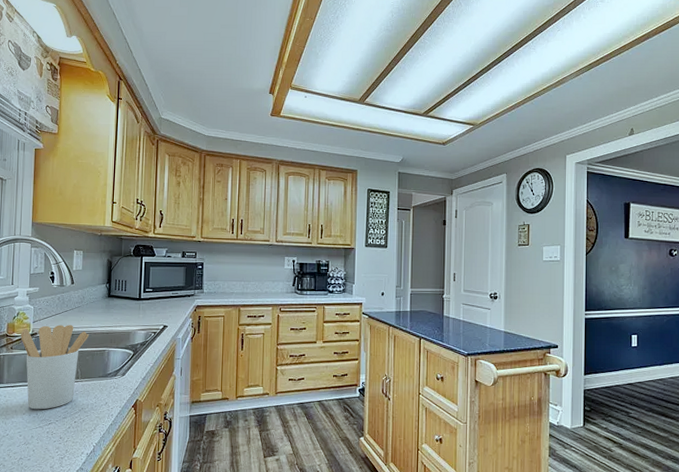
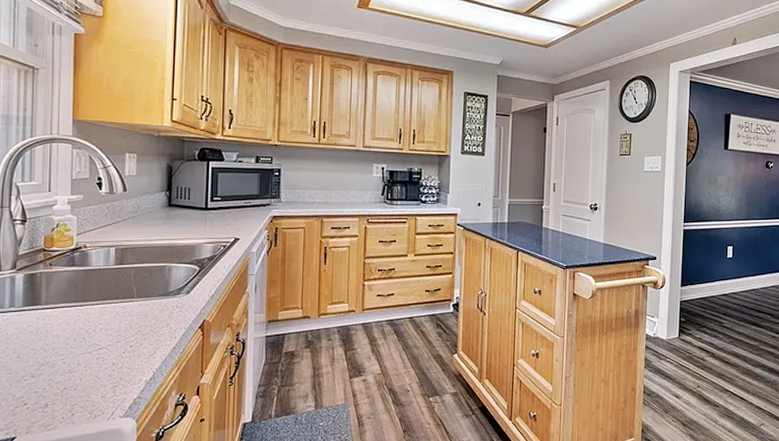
utensil holder: present [20,325,90,410] -> none [61,237,147,334]

